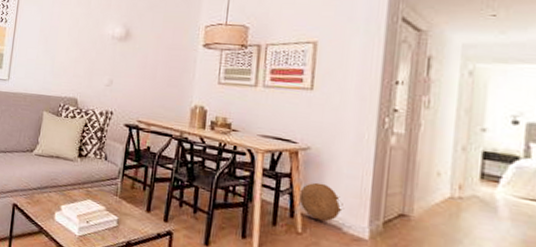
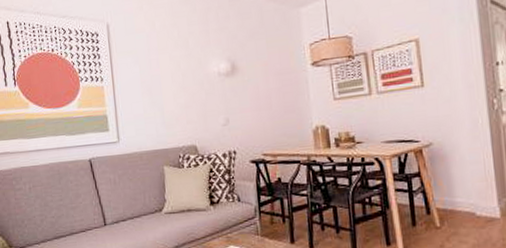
woven basket: present [299,182,344,222] -> none [431,174,474,211]

